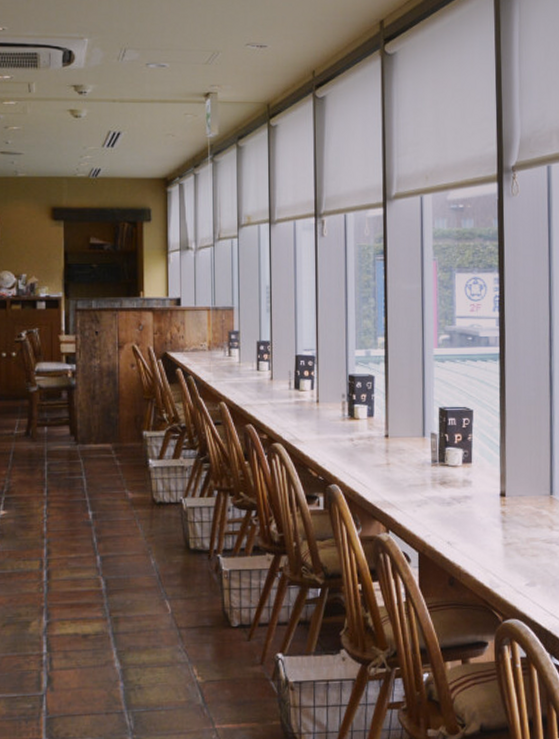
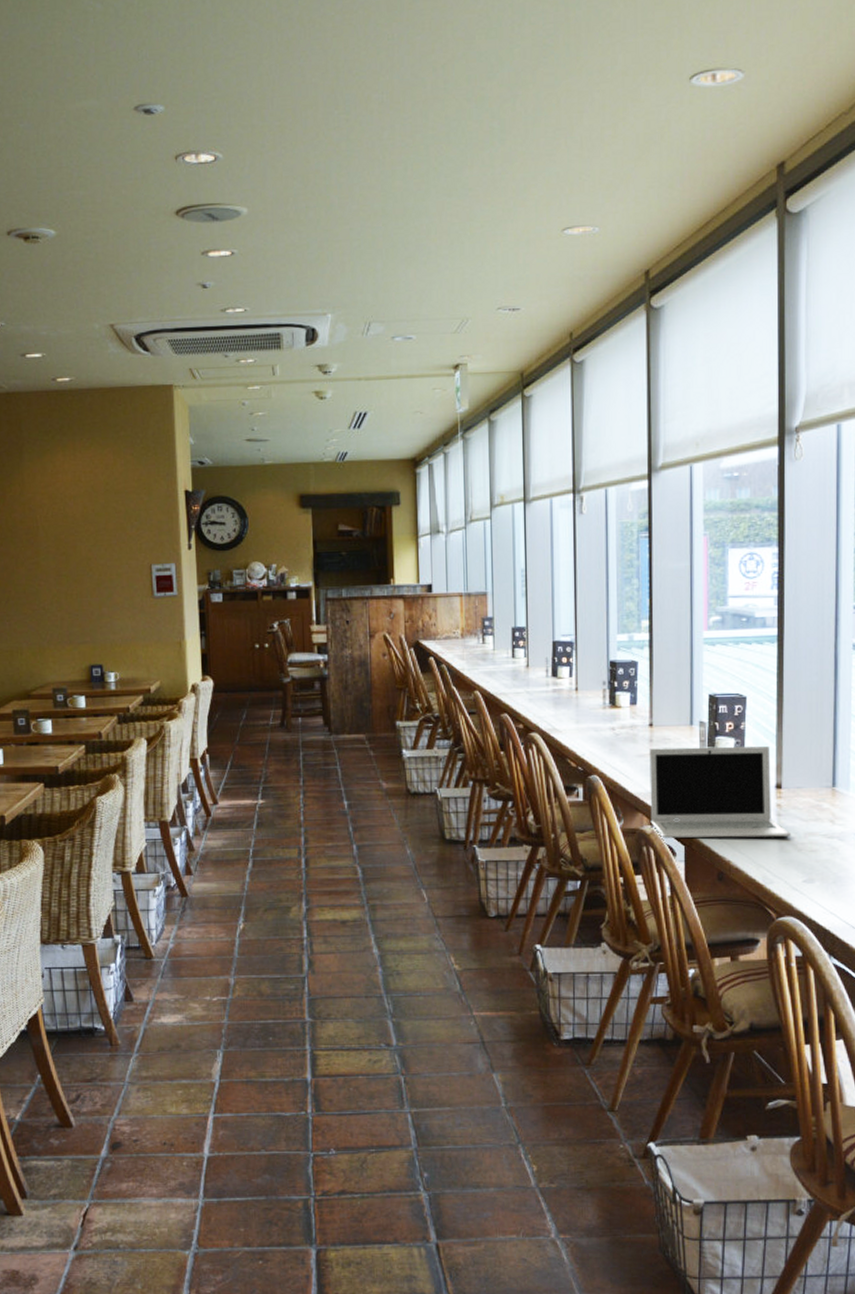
laptop: none [385,456,515,545] -> present [649,746,792,838]

